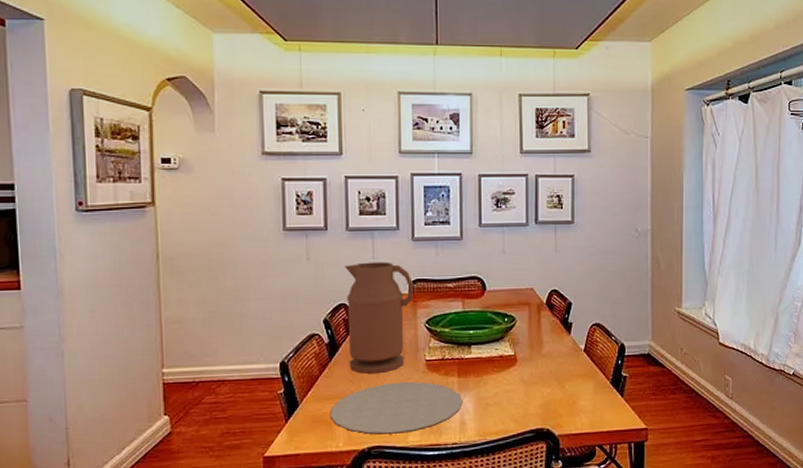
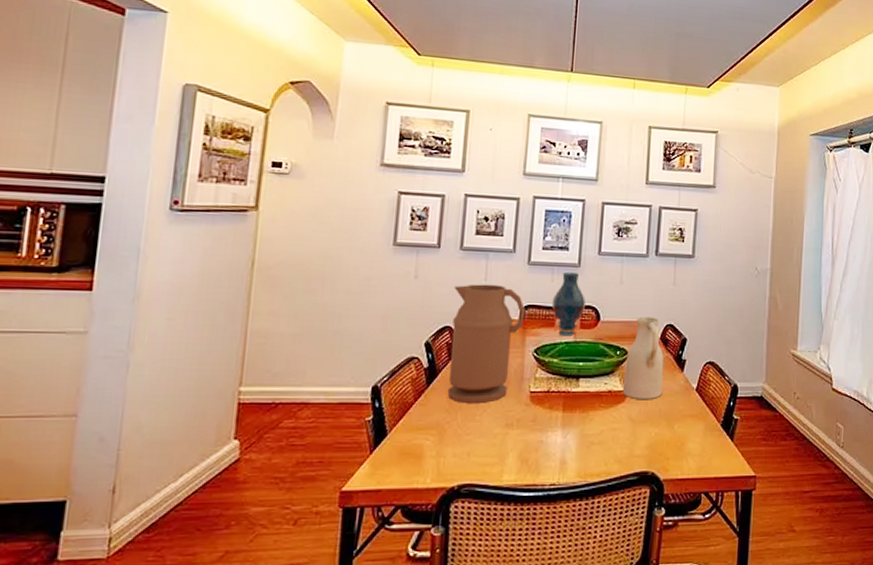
placemat: present [330,381,463,435] -> none [420,413,566,471]
vase: none [438,245,472,307] -> present [551,271,587,336]
ceramic pitcher: none [513,284,552,363] -> present [622,317,664,400]

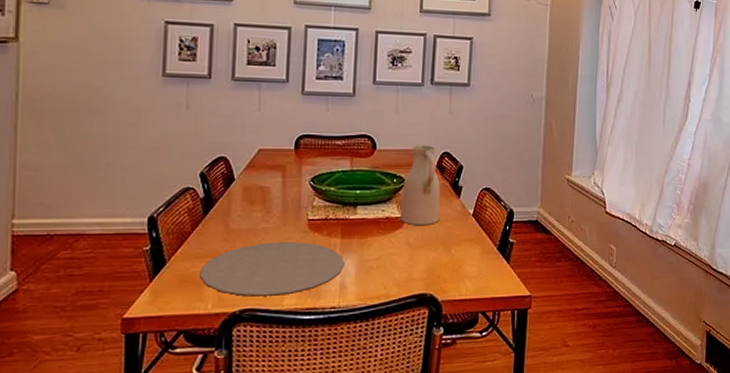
placemat: none [420,413,566,471] -> present [200,241,345,297]
water jug: present [447,284,526,403] -> none [224,114,301,232]
vase: present [551,271,587,336] -> none [327,101,362,165]

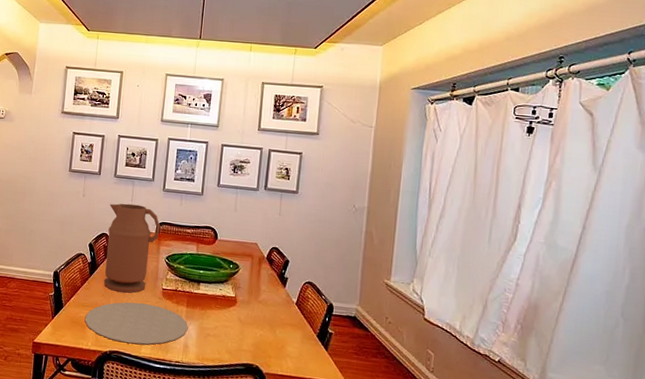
water jug: none [224,114,301,232] -> present [103,203,161,293]
ceramic pitcher: present [400,145,441,226] -> none [233,239,269,307]

